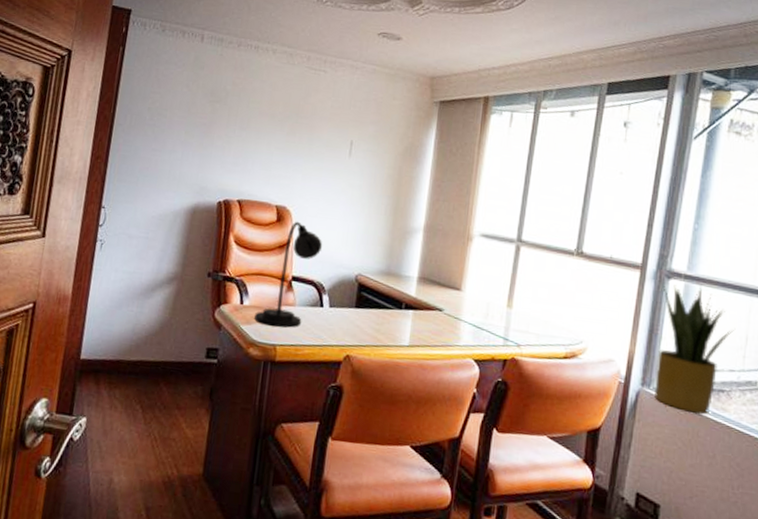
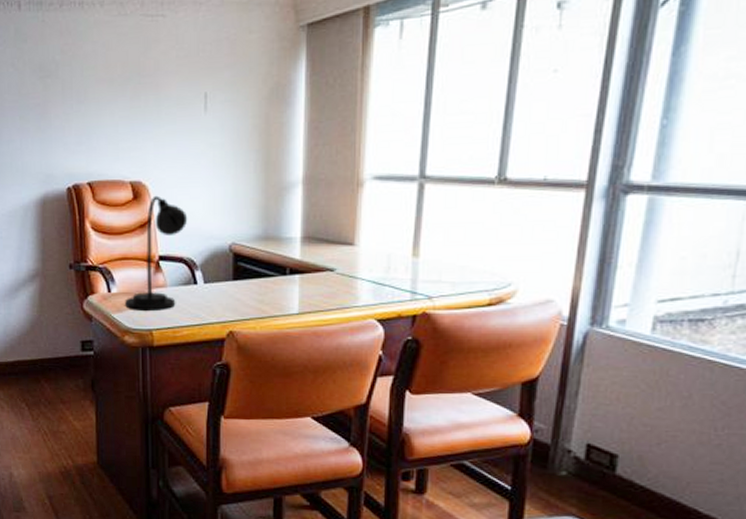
planter: present [655,285,736,415] -> none [608,197,722,351]

